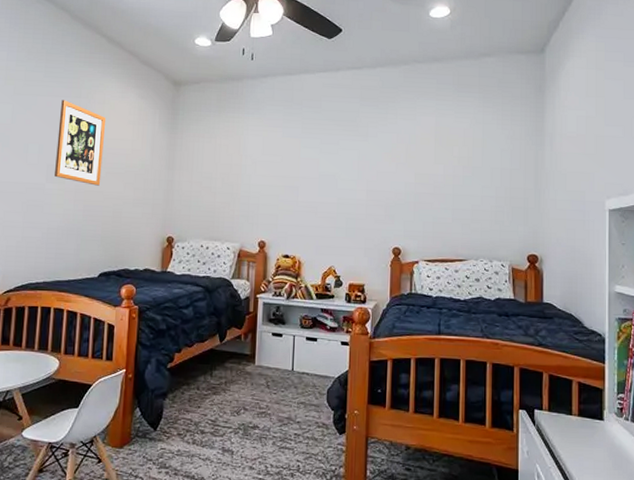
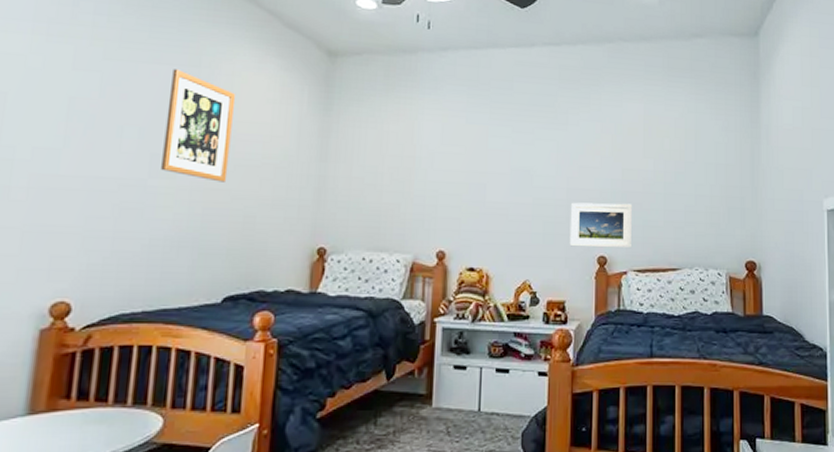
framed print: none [368,202,423,242] -> present [569,202,632,249]

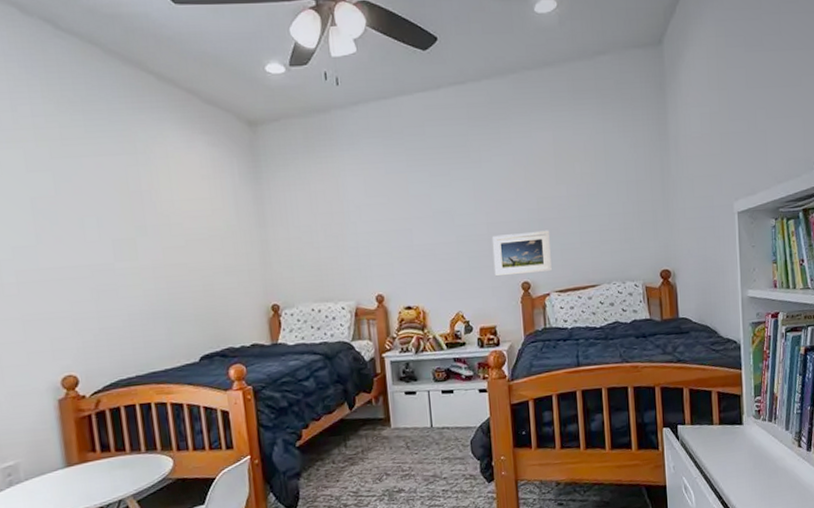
wall art: present [161,69,236,182] -> none [113,159,182,258]

